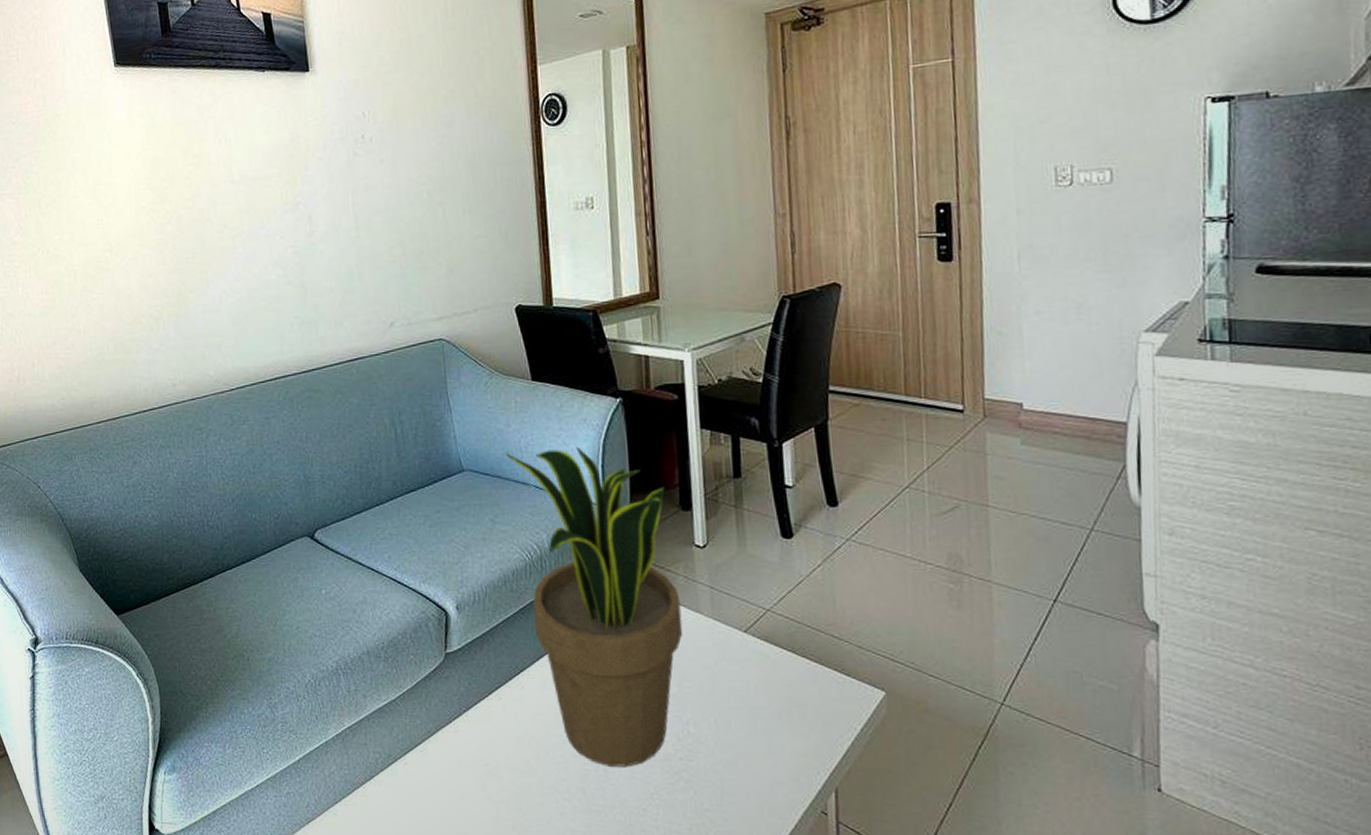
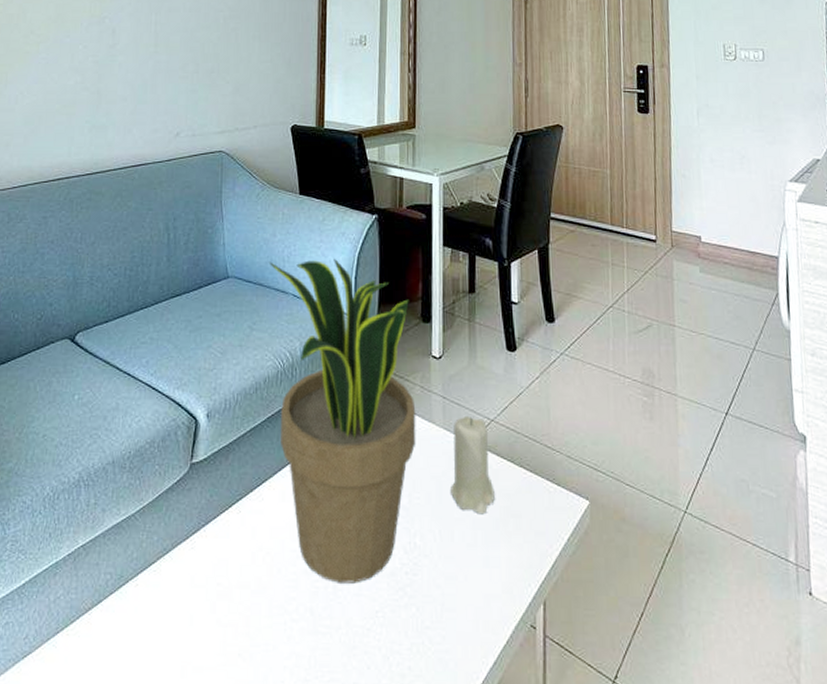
candle: none [724,607,775,704] -> present [451,417,495,515]

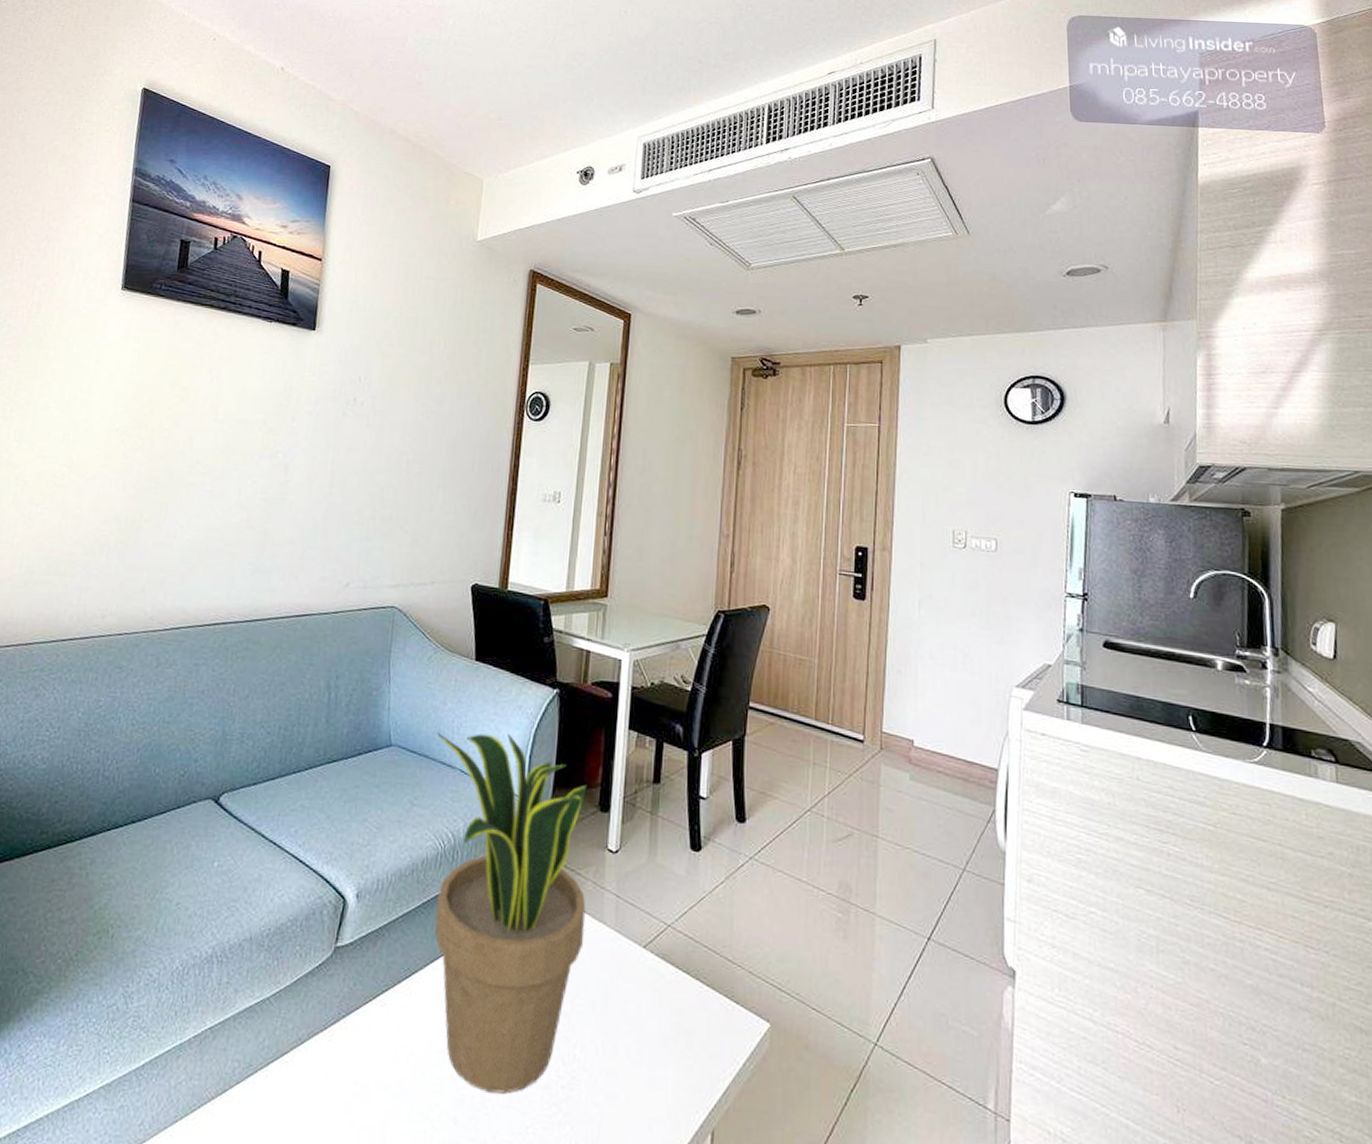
candle: present [451,417,495,515] -> none [618,919,666,1029]

